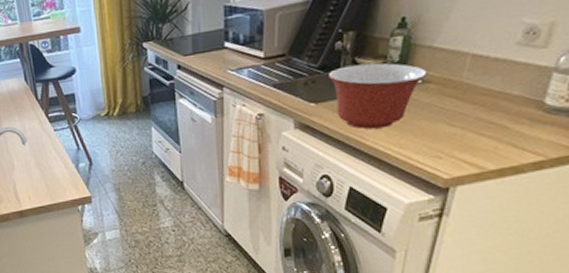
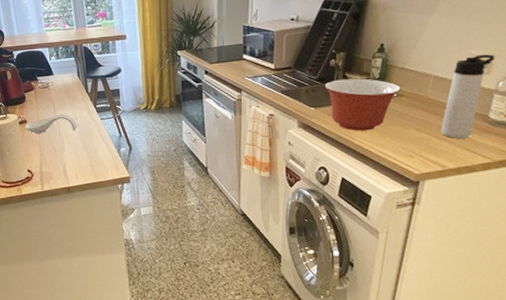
thermos bottle: none [480,21,557,133] -> present [441,54,495,139]

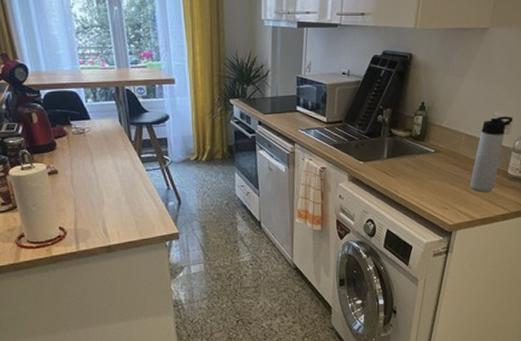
spoon rest: present [25,114,77,134] -> none [56,164,119,186]
mixing bowl: present [324,78,401,131] -> none [372,134,438,185]

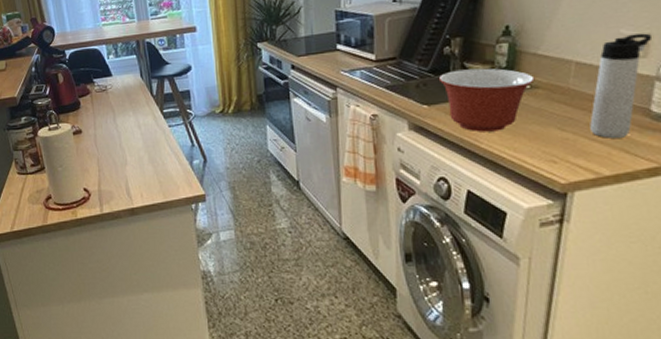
mixing bowl: none [372,134,438,185] -> present [438,68,535,132]

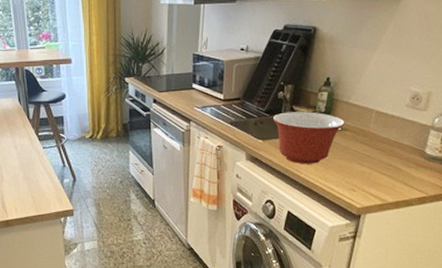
thermos bottle: present [590,33,653,138] -> none [382,91,432,173]

